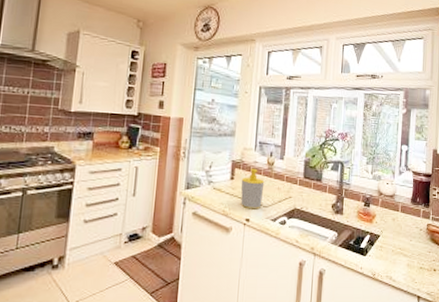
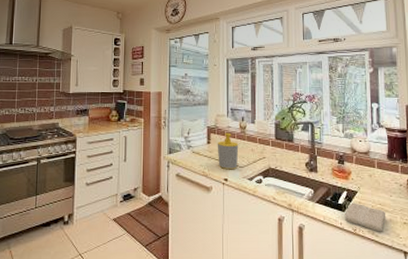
washcloth: none [365,247,405,277] -> present [345,202,386,232]

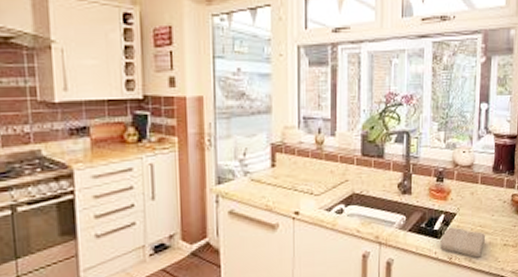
soap bottle: present [217,132,239,170] -> none [284,150,314,200]

